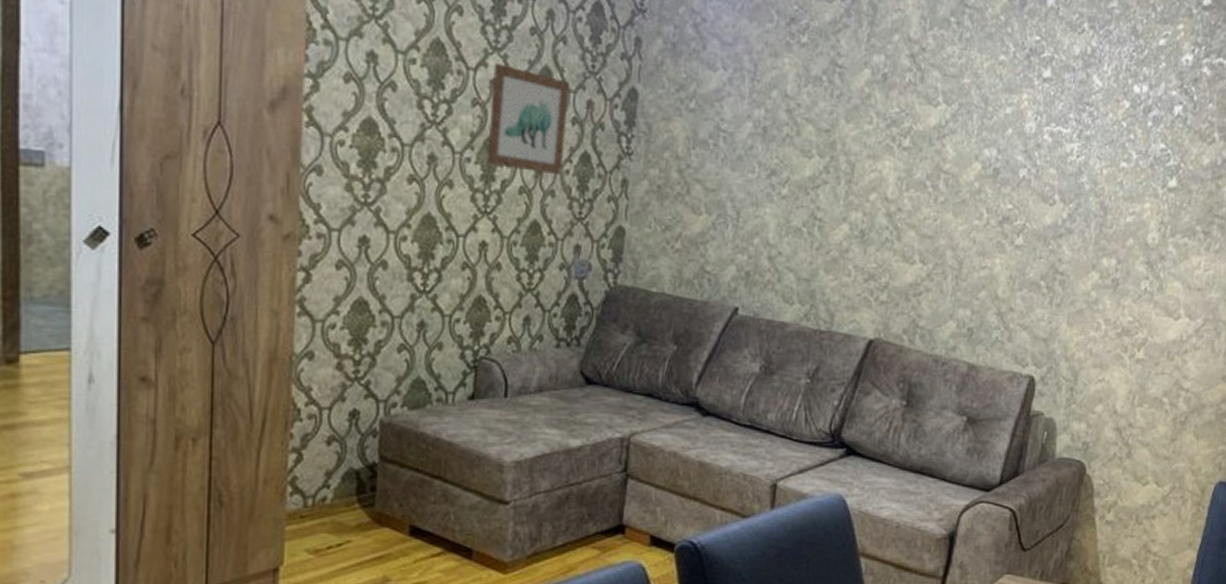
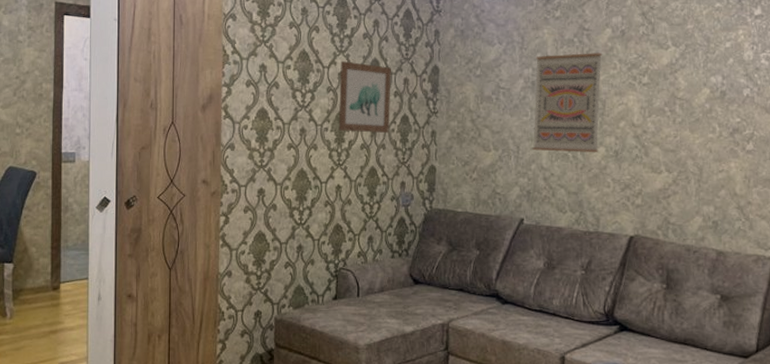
wall art: none [756,93,857,230] -> present [532,52,603,152]

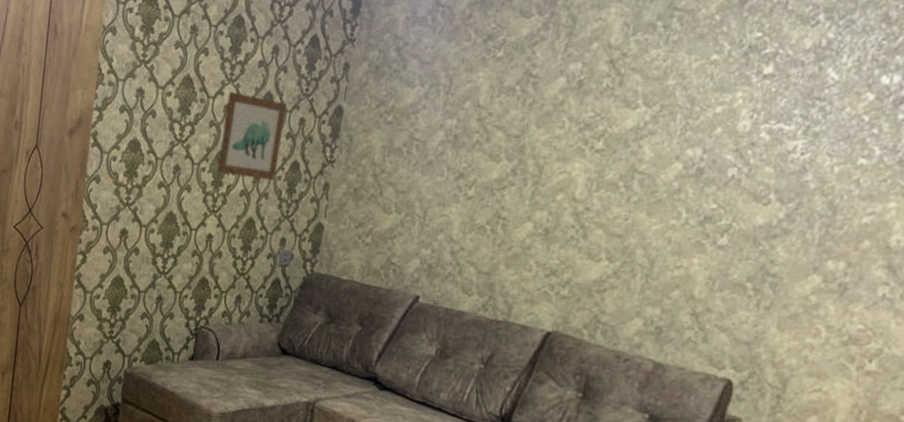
wall art: present [532,52,603,152] -> none [442,104,550,228]

